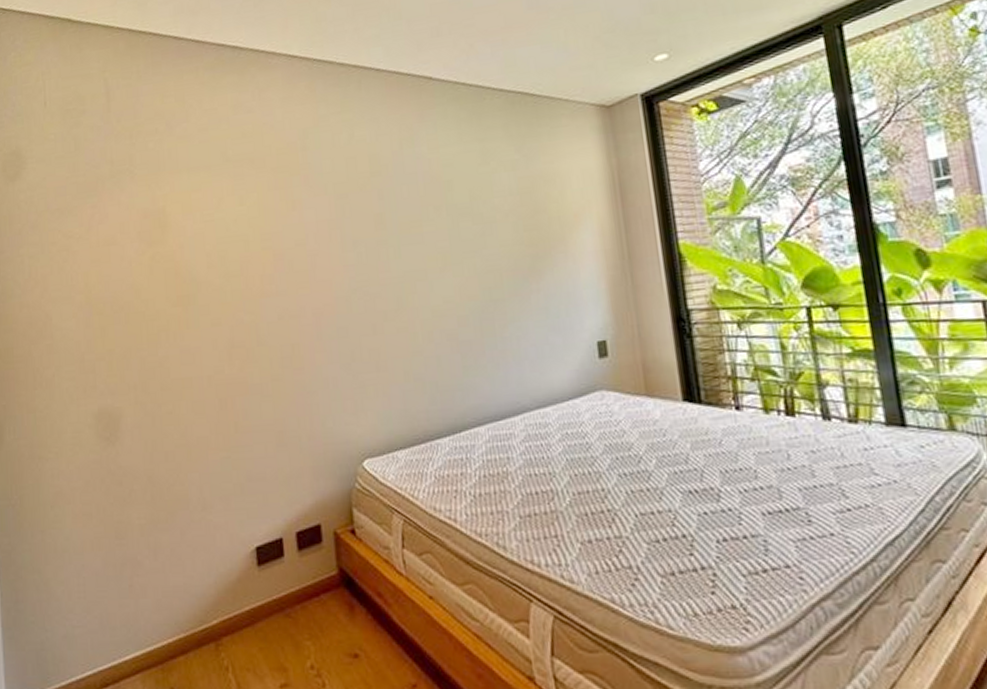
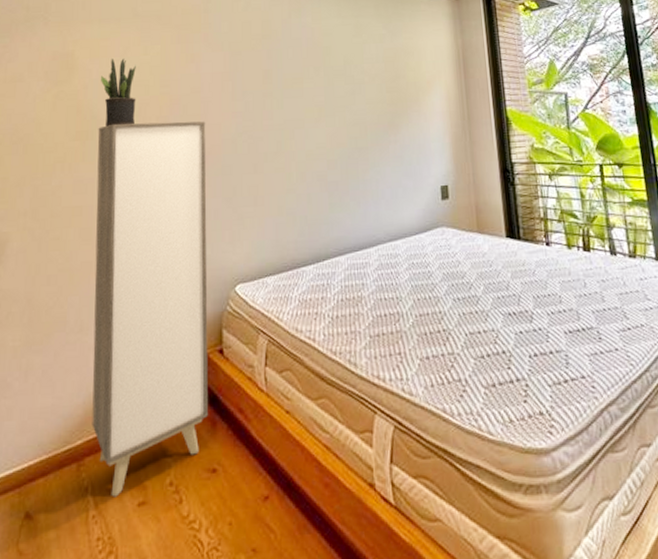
potted plant: none [196,211,237,289] -> present [101,58,137,127]
cabinet: none [199,278,346,678] -> present [92,121,209,497]

